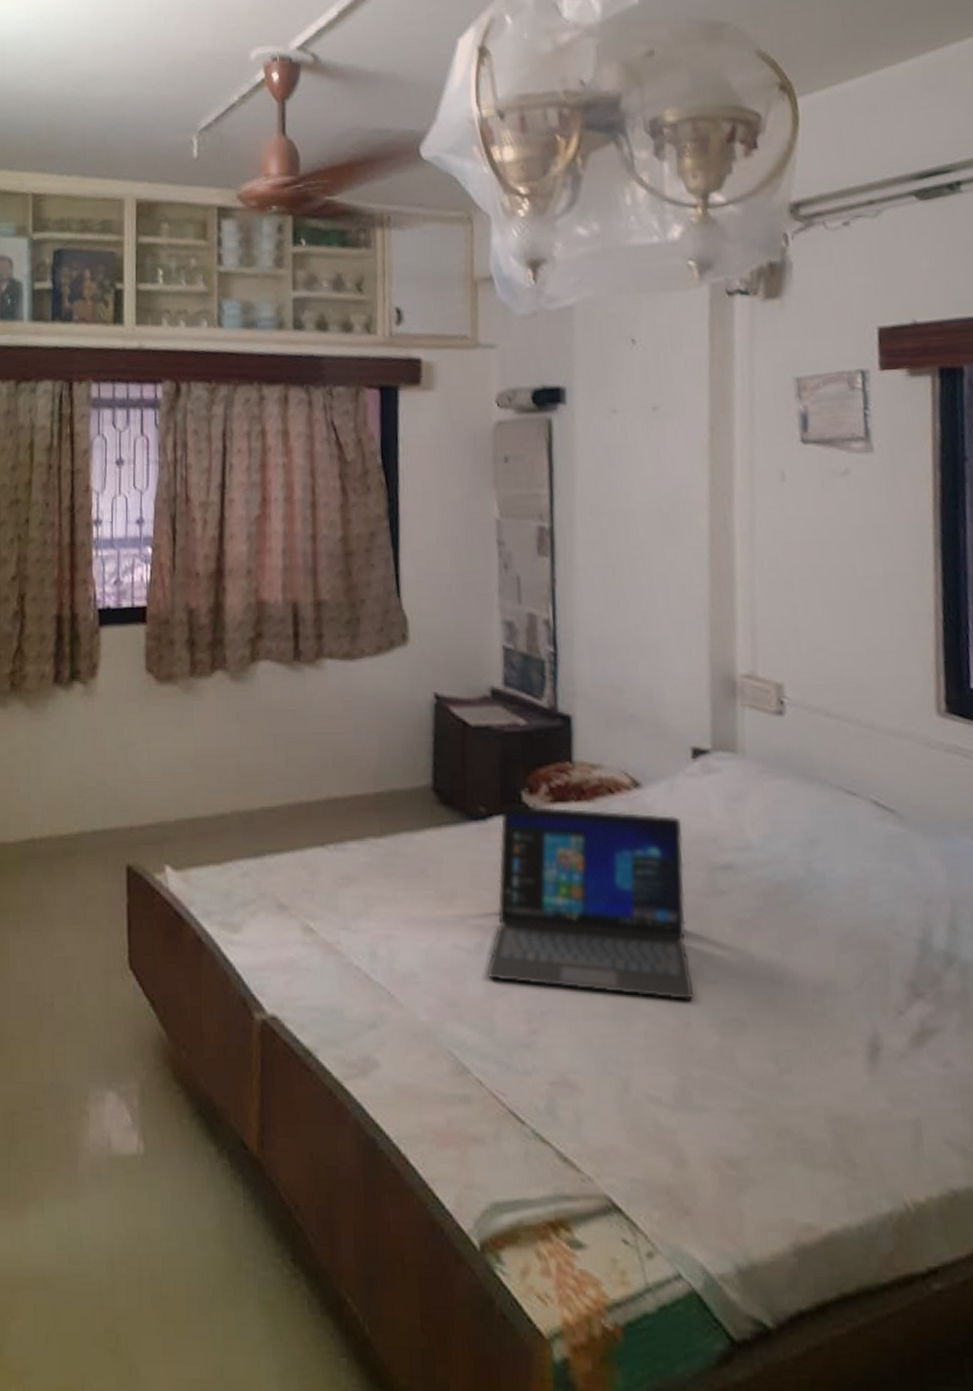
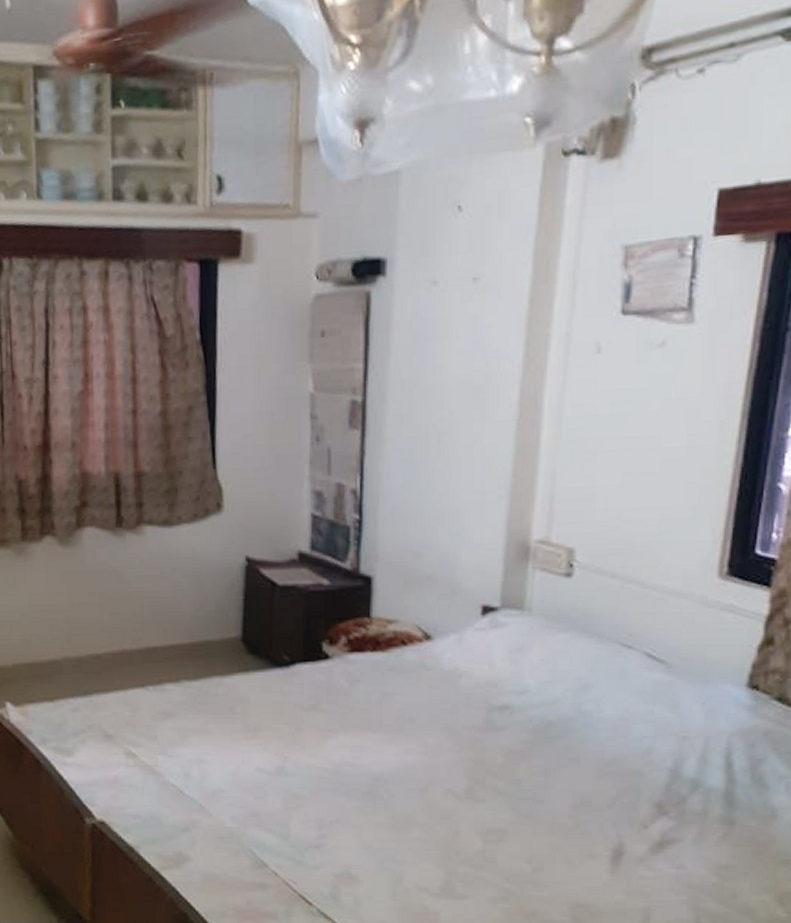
laptop: present [487,804,694,1001] -> none [285,653,467,815]

